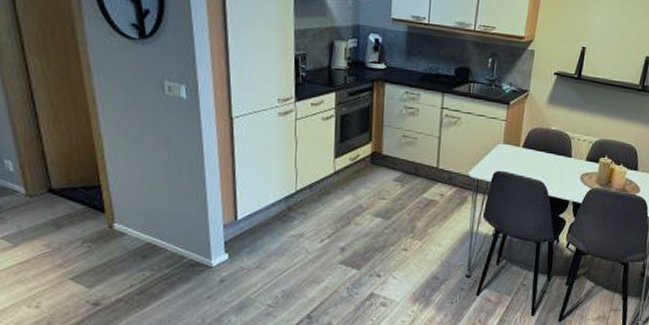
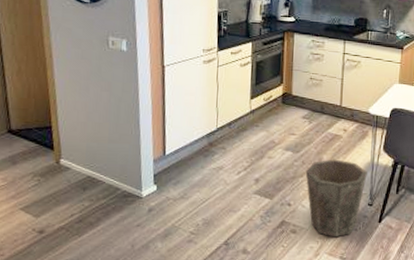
waste bin: none [397,226,466,311] -> present [305,159,367,238]

